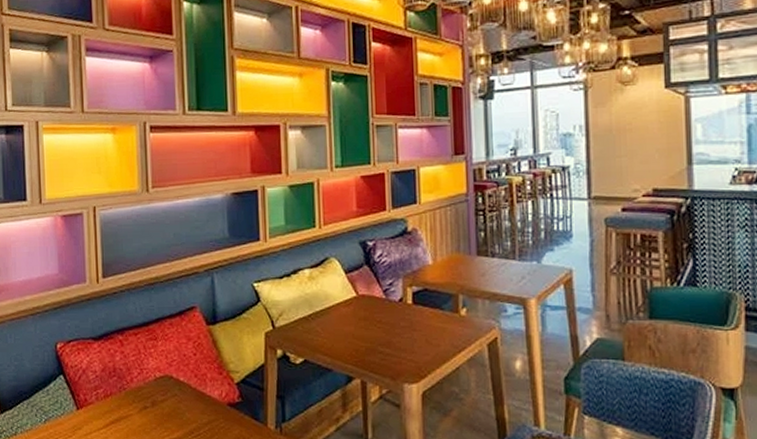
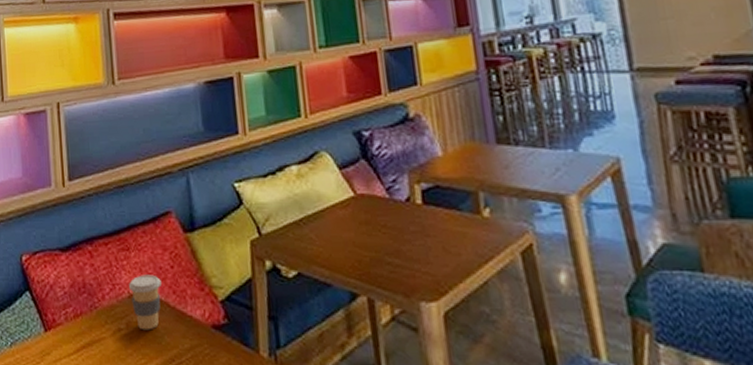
coffee cup: none [154,361,185,408] -> present [128,274,161,330]

